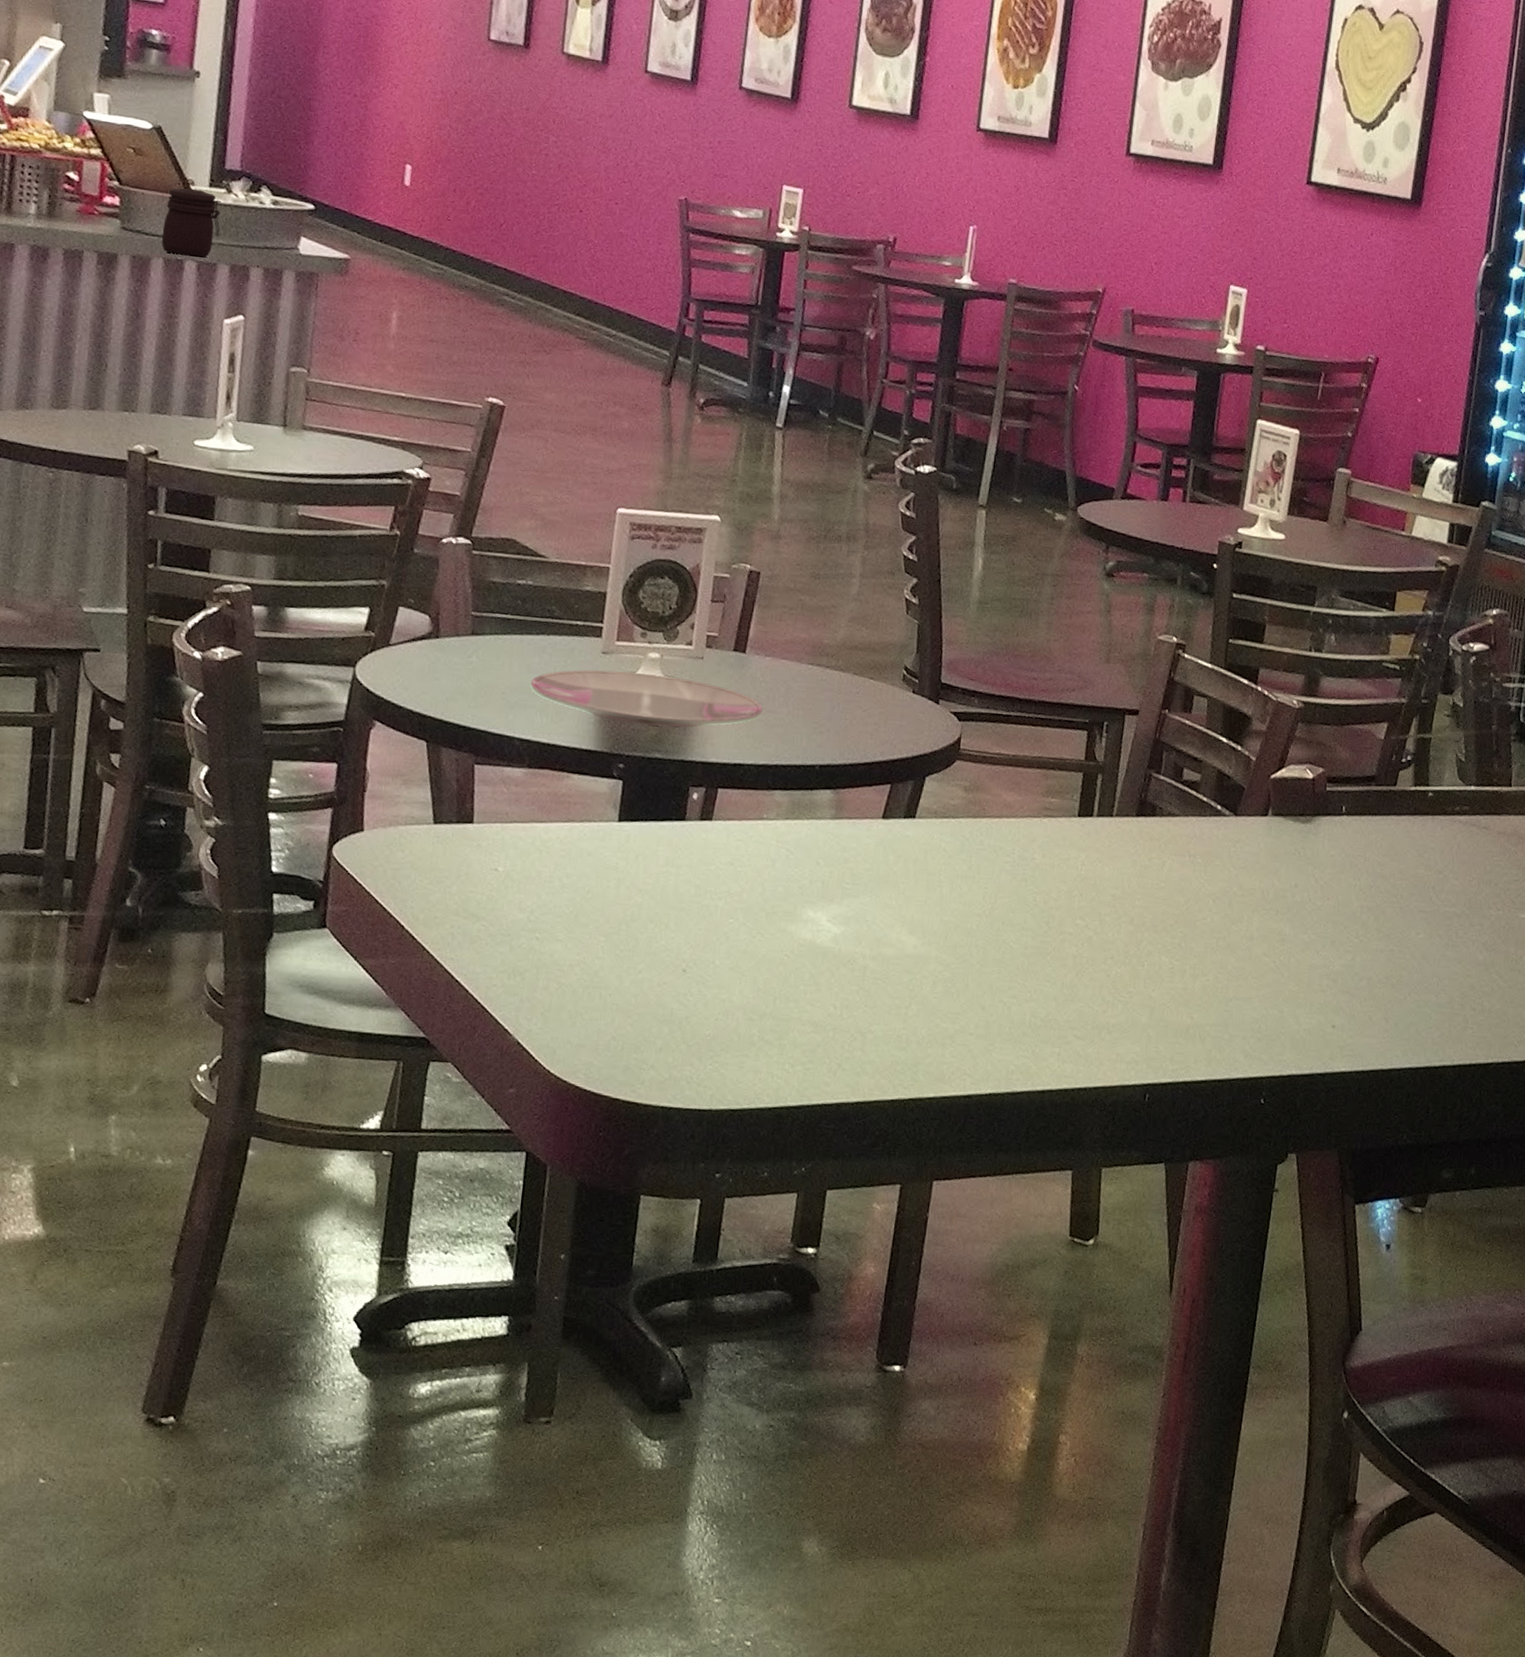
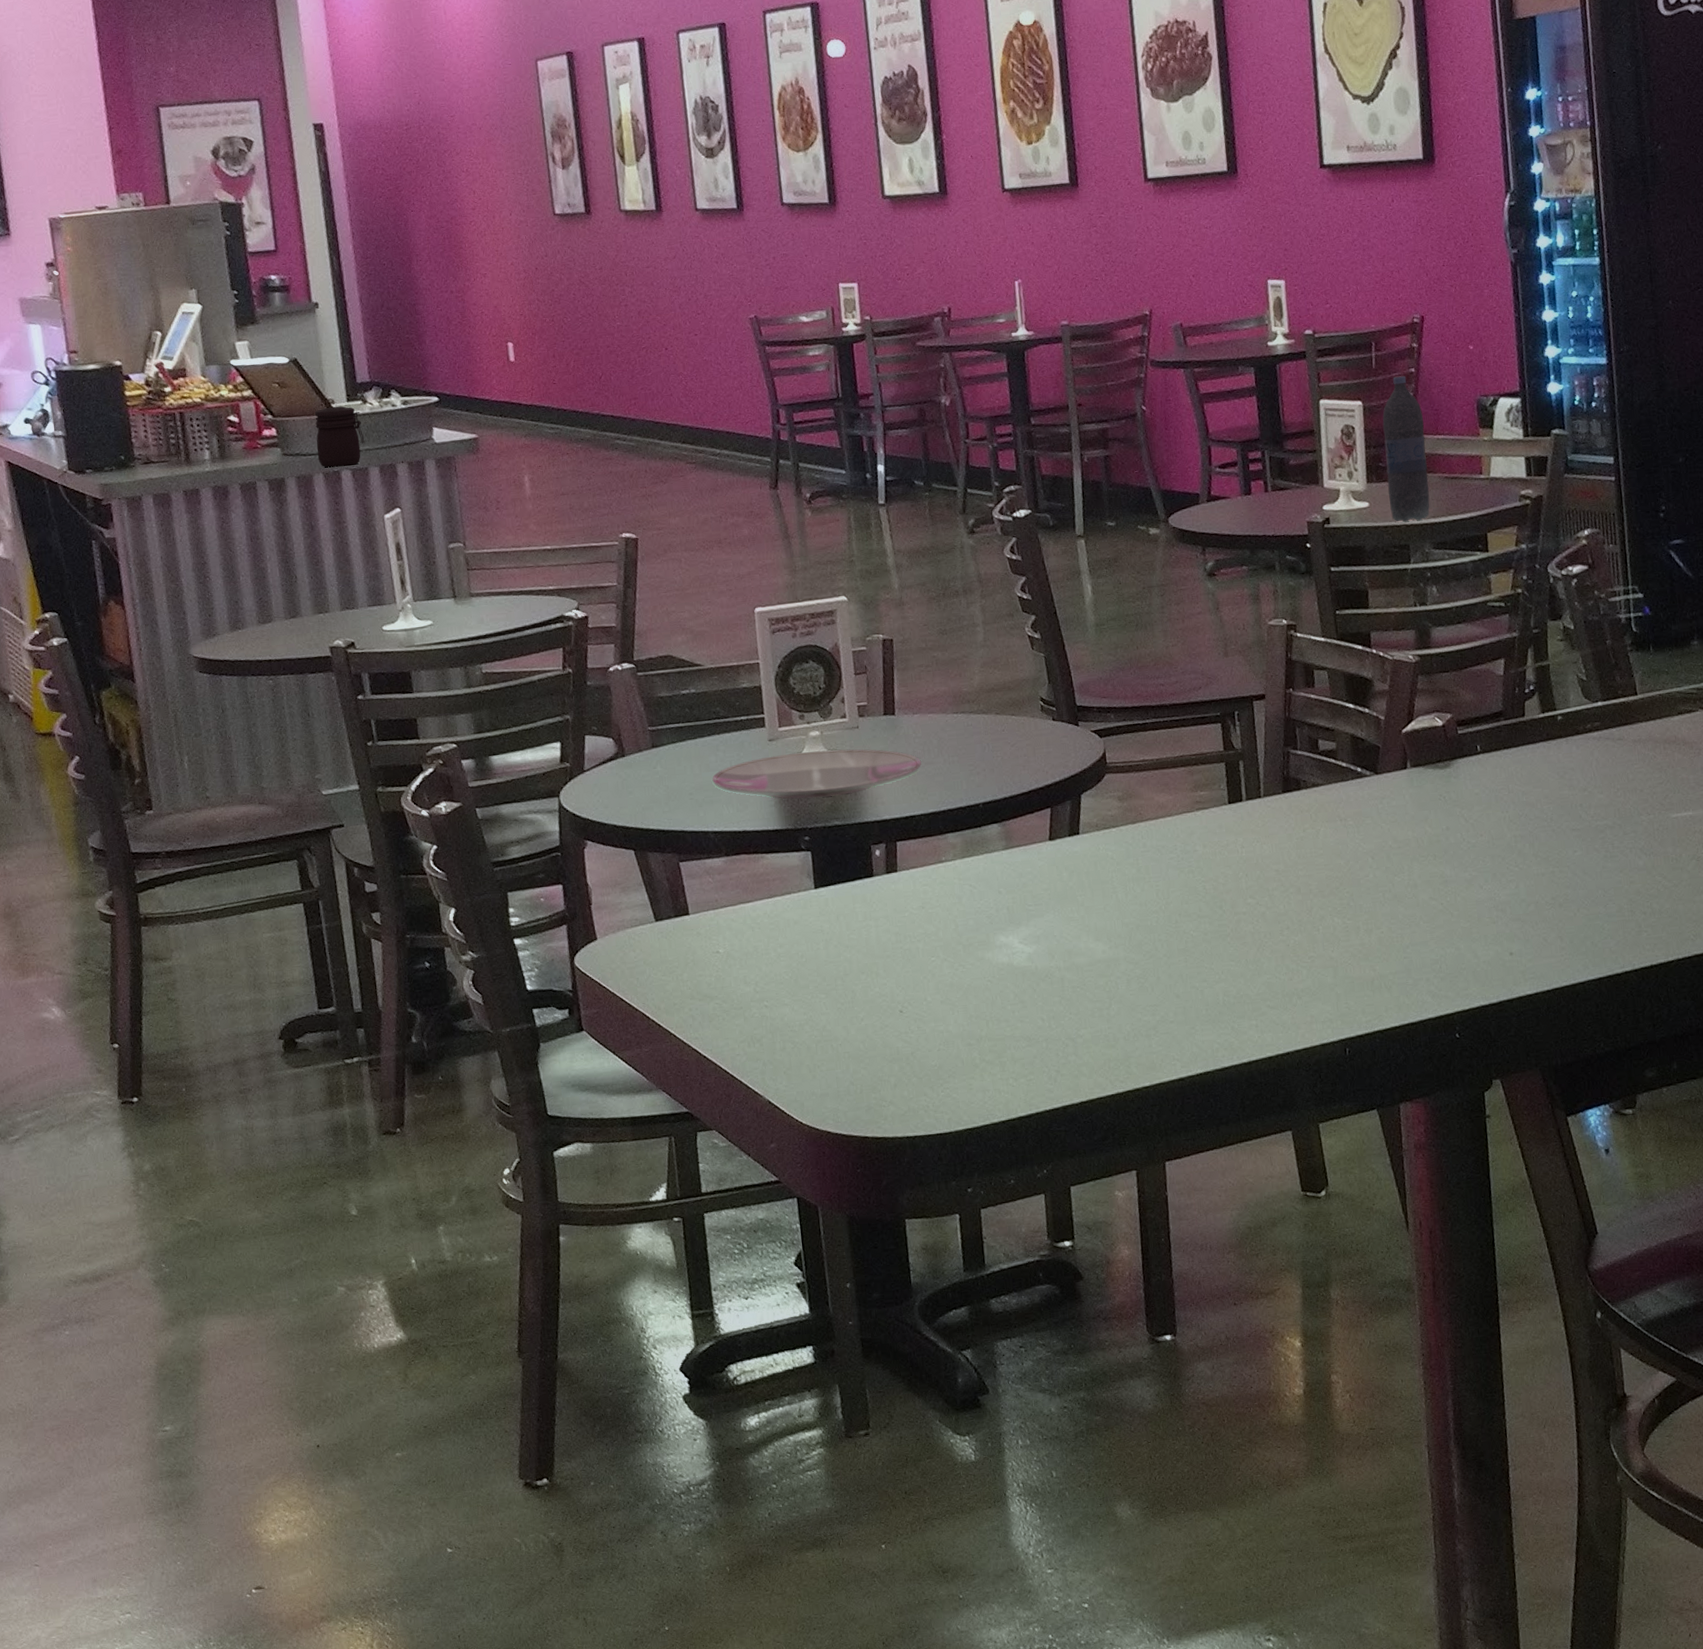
water bottle: none [1305,412,1358,565] -> present [1382,375,1430,523]

